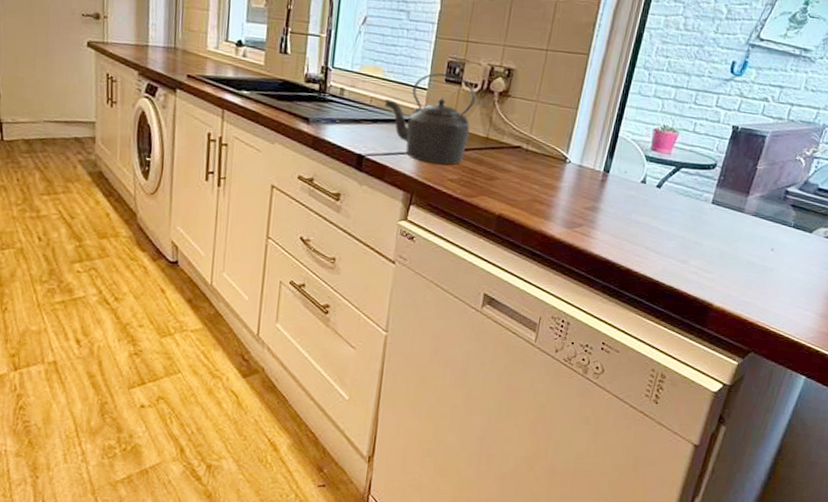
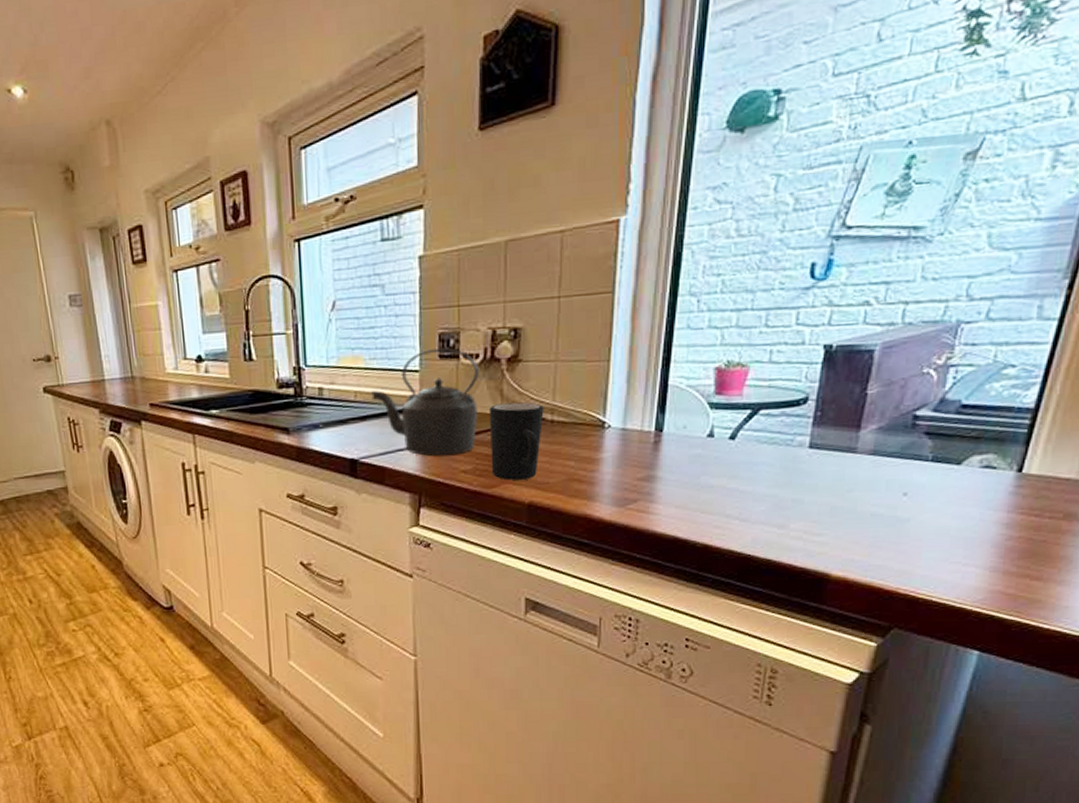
mug: none [473,128,522,195] -> present [488,402,544,481]

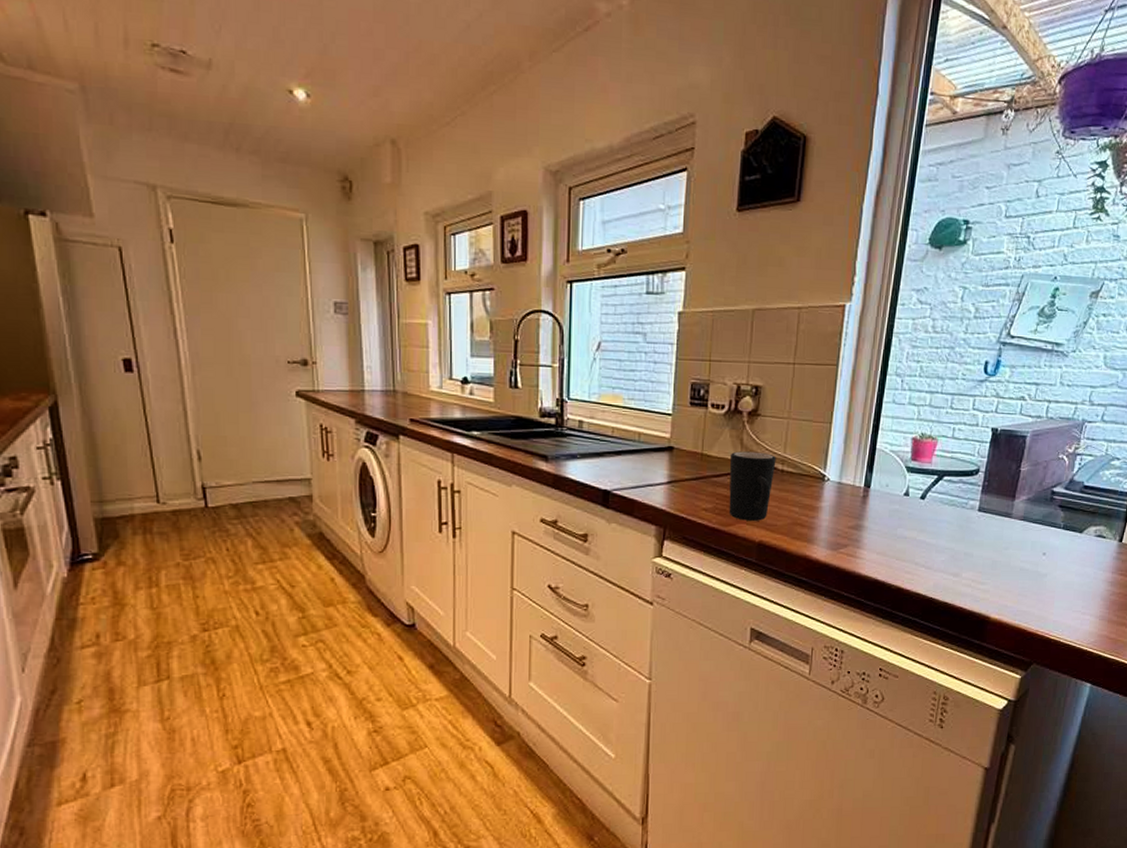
kettle: present [371,348,480,456] -> none [627,396,725,493]

